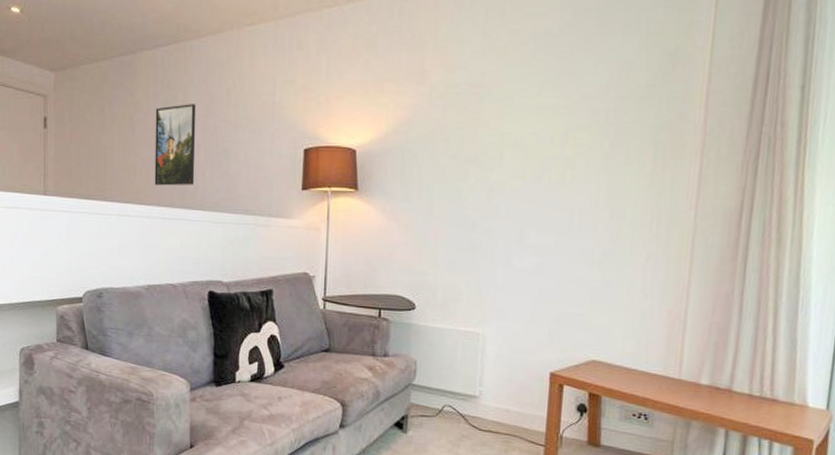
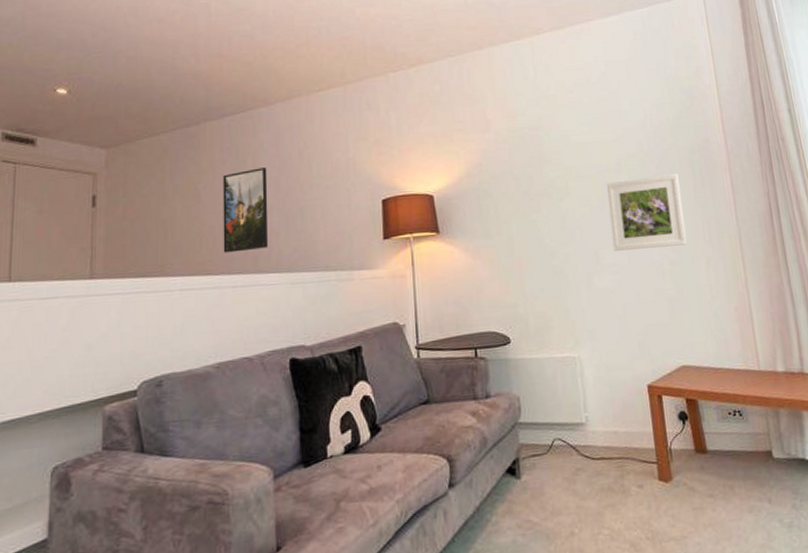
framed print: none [541,153,635,235] -> present [606,173,687,251]

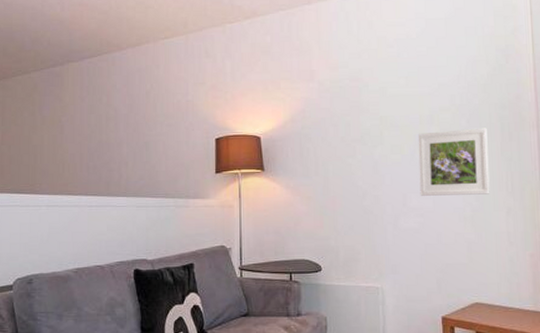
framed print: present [222,167,269,253] -> none [81,105,119,177]

